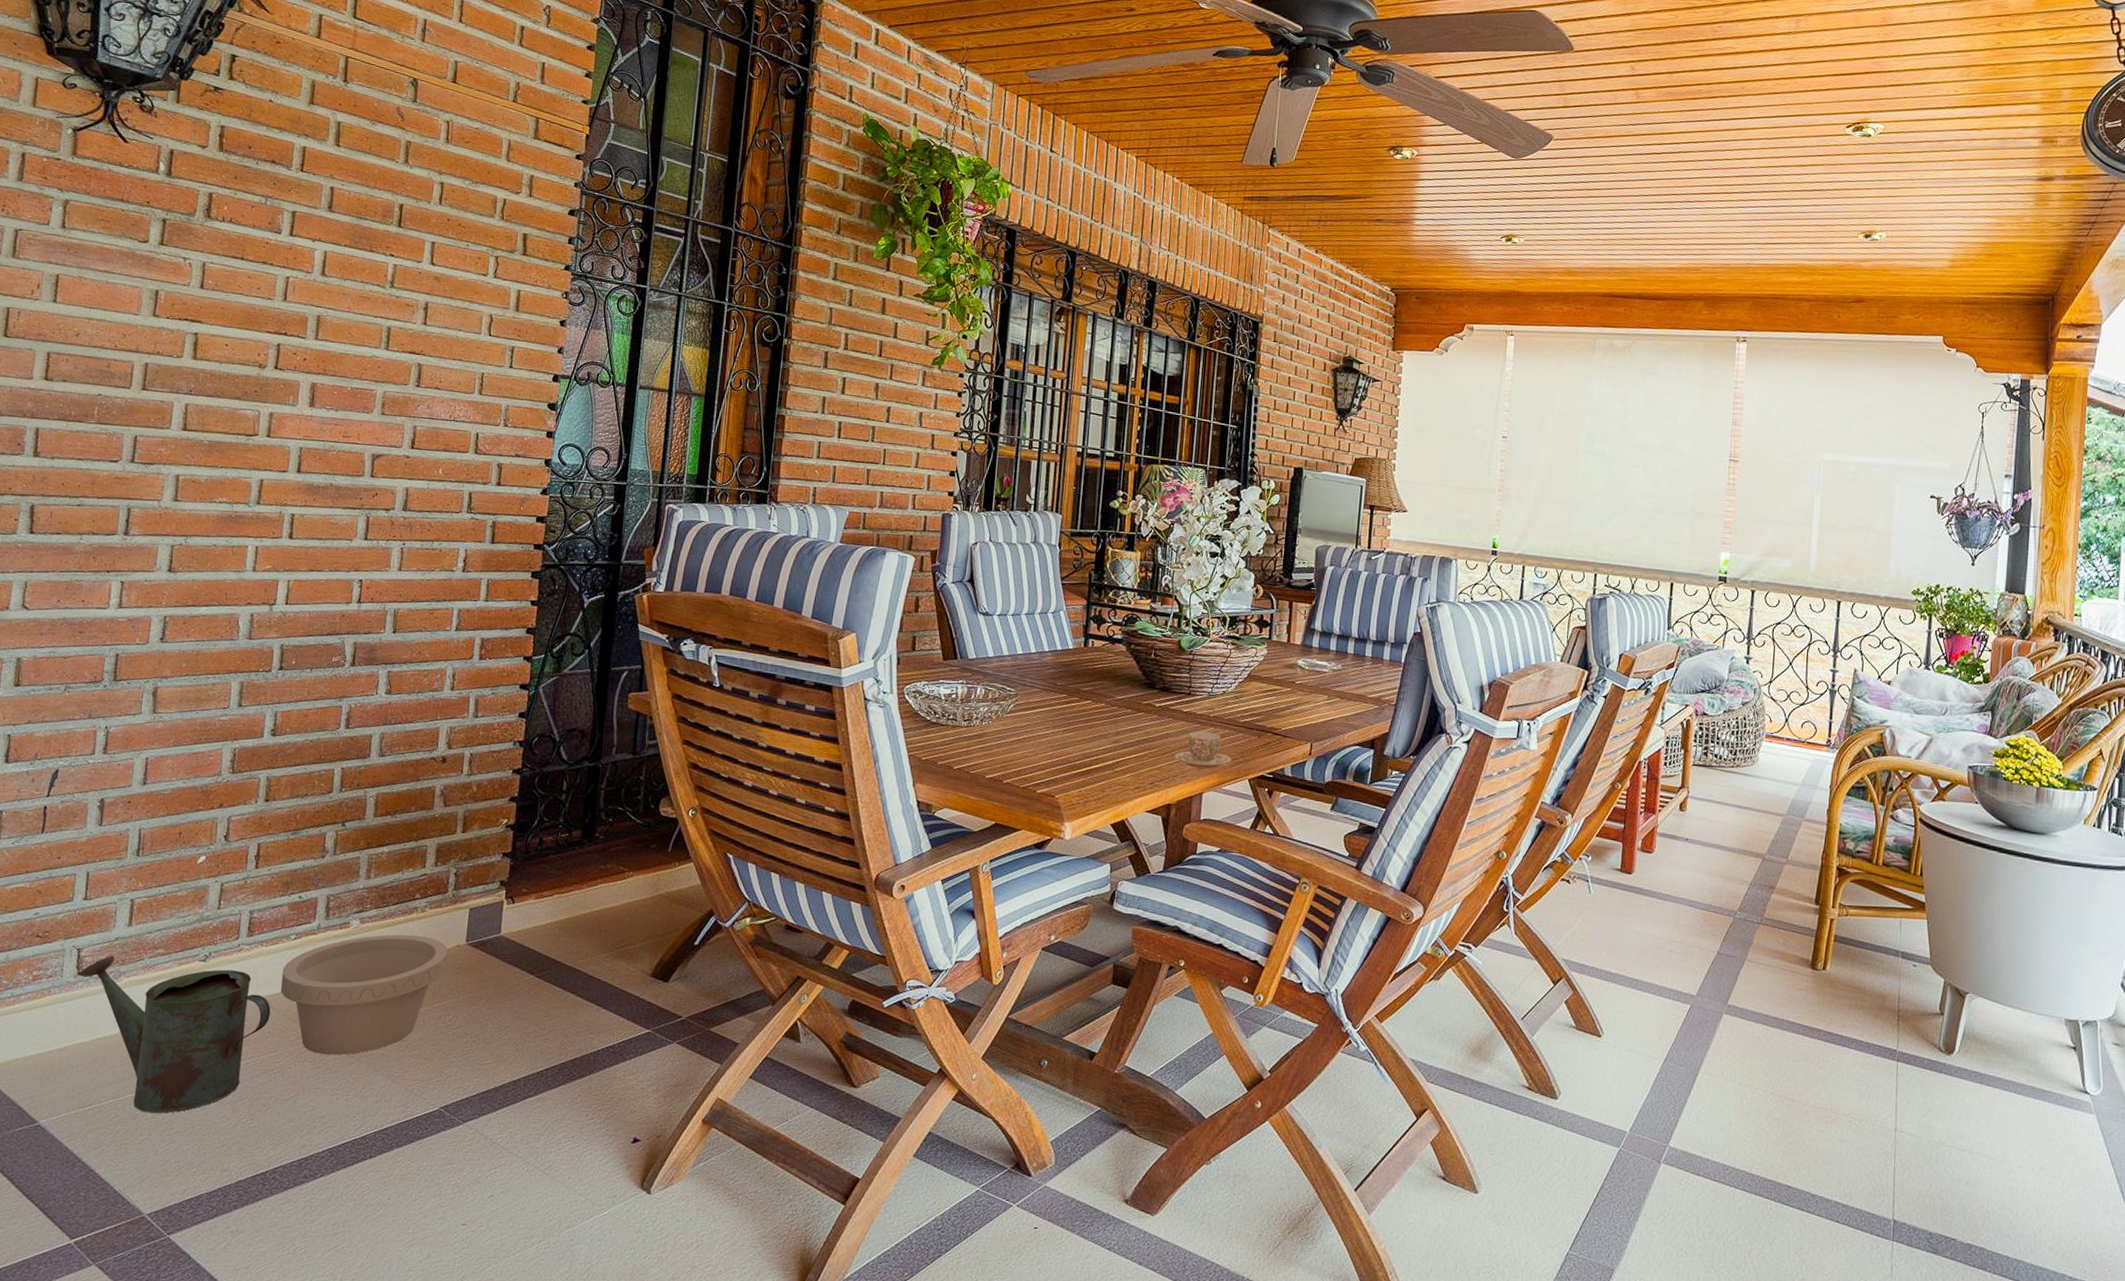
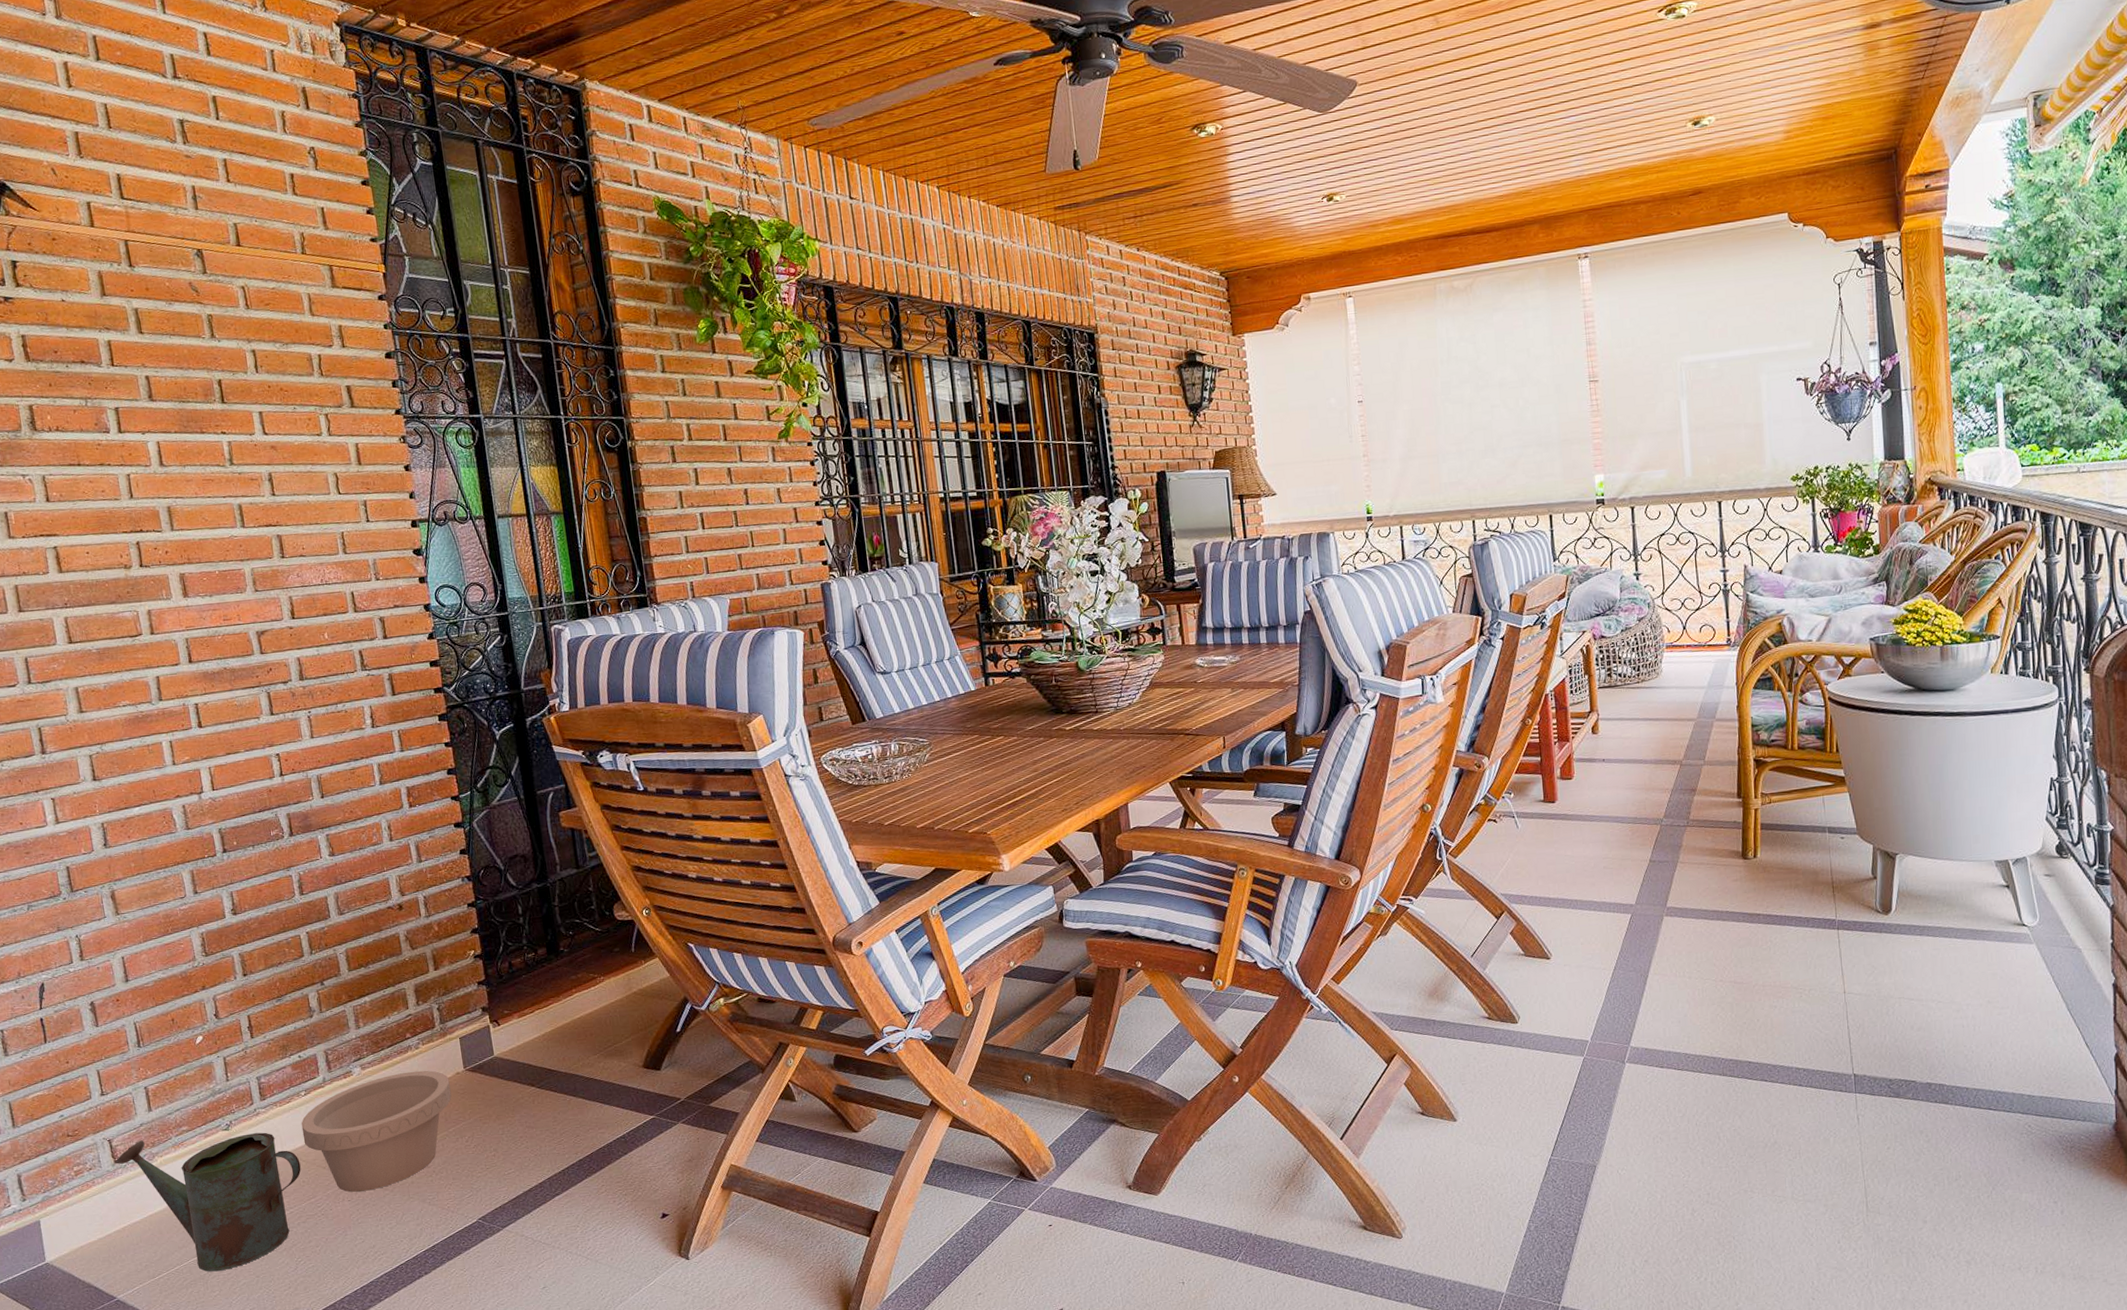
teacup: present [1174,731,1231,769] -> none [1094,744,1149,781]

